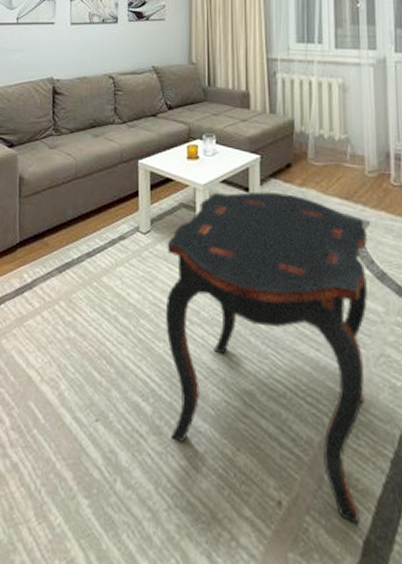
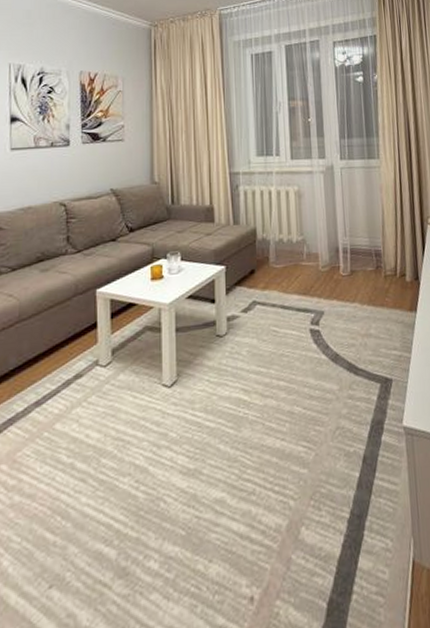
side table: present [165,191,367,525] -> none [129,298,324,591]

